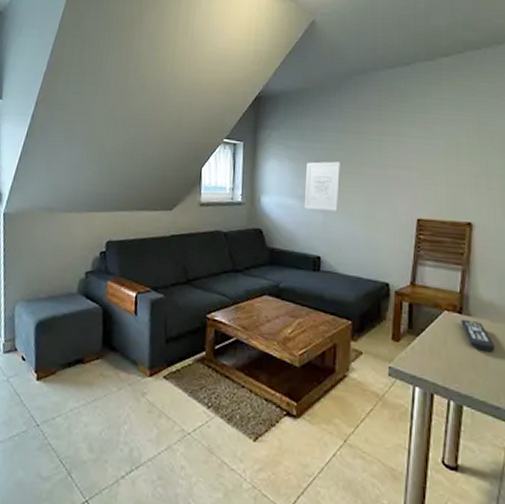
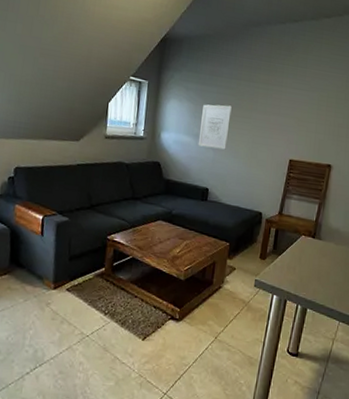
remote control: present [461,319,495,353] -> none [313,242,336,268]

